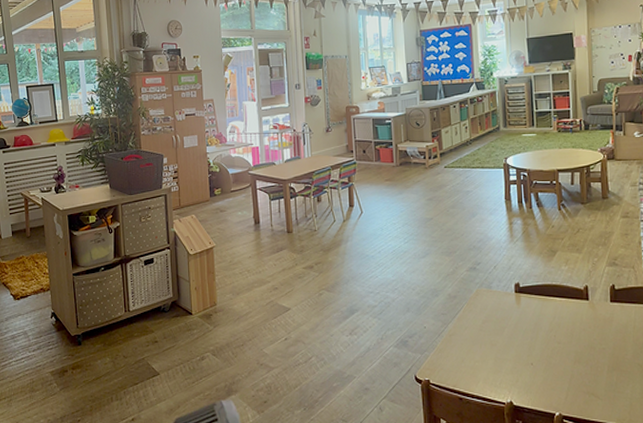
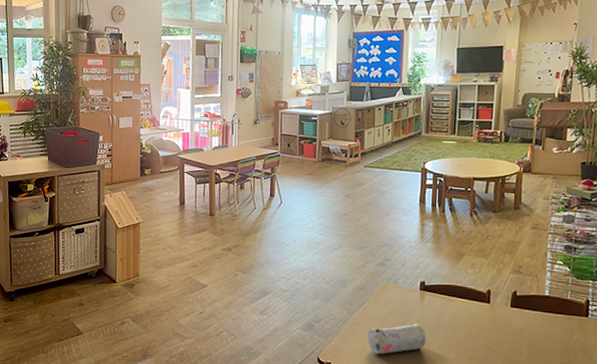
pencil case: none [465,329,528,366] -> present [367,324,427,355]

